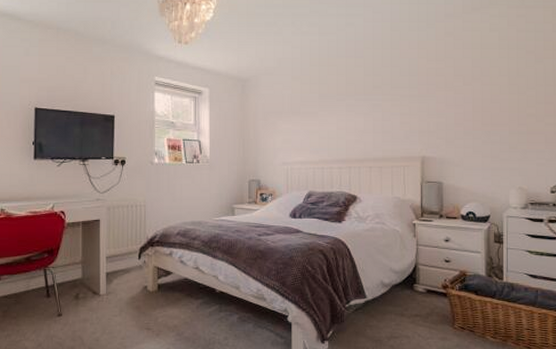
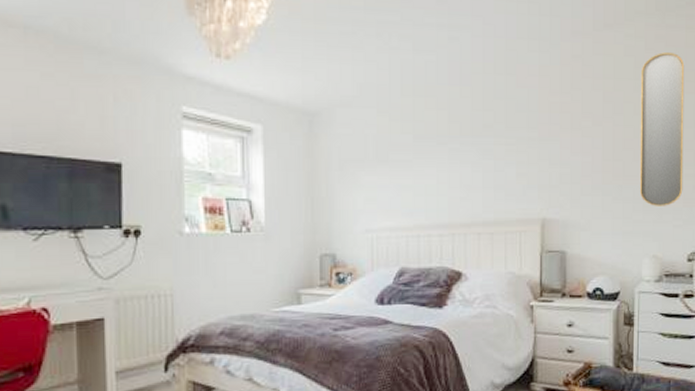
home mirror: none [504,28,545,148] -> present [639,52,685,206]

